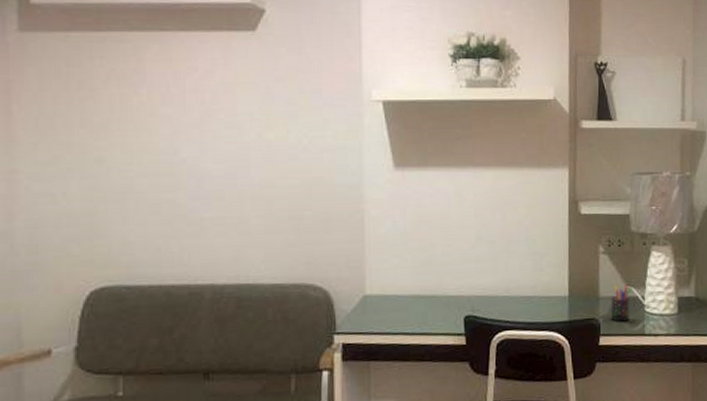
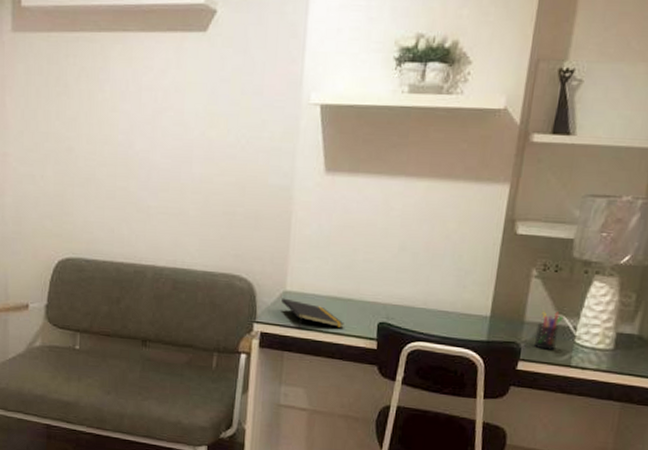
notepad: none [362,303,430,333] -> present [281,298,344,328]

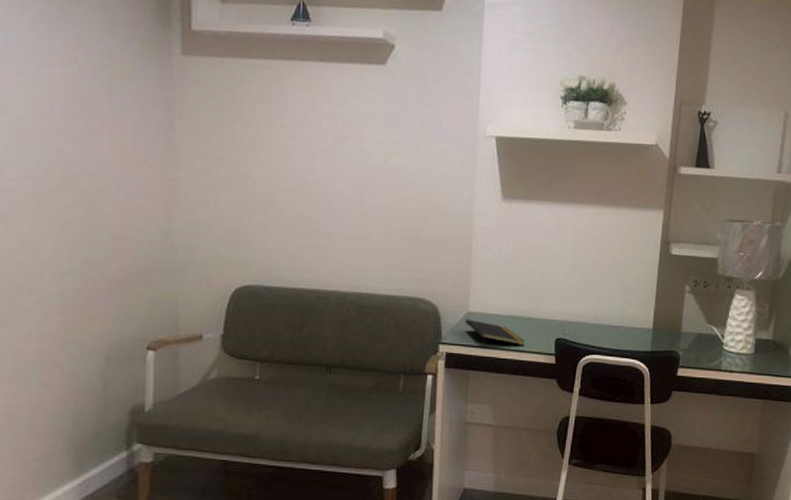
pen holder: present [533,311,564,350] -> none [690,322,713,357]

